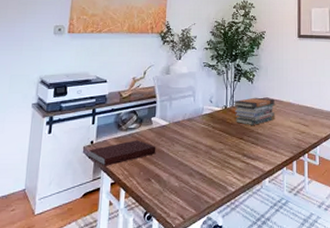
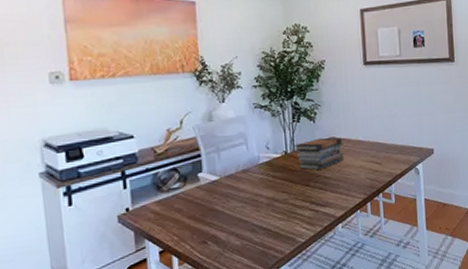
notebook: present [89,140,156,166] -> none [126,200,209,235]

